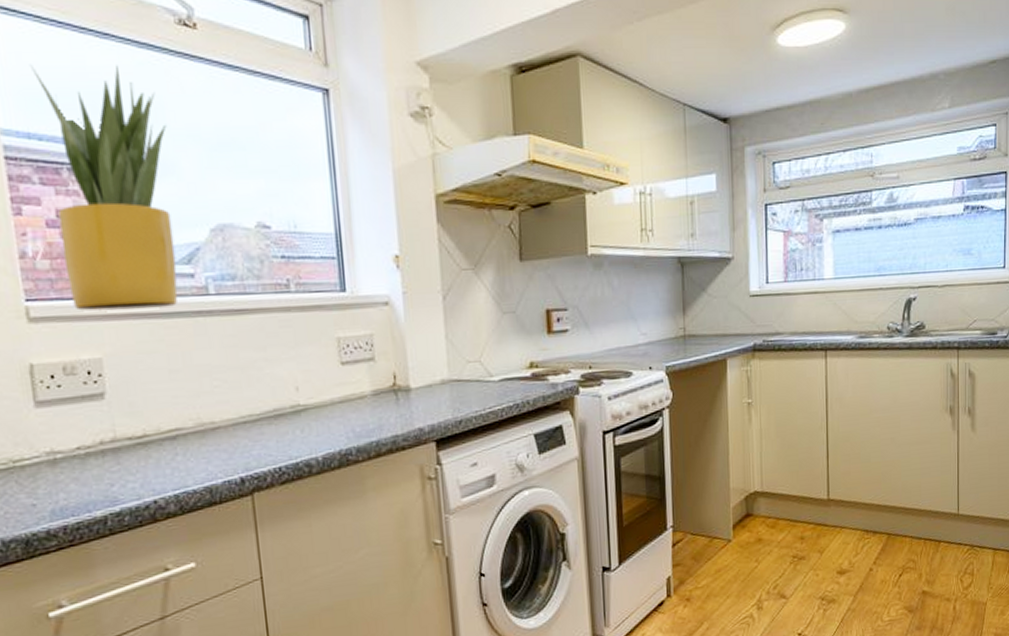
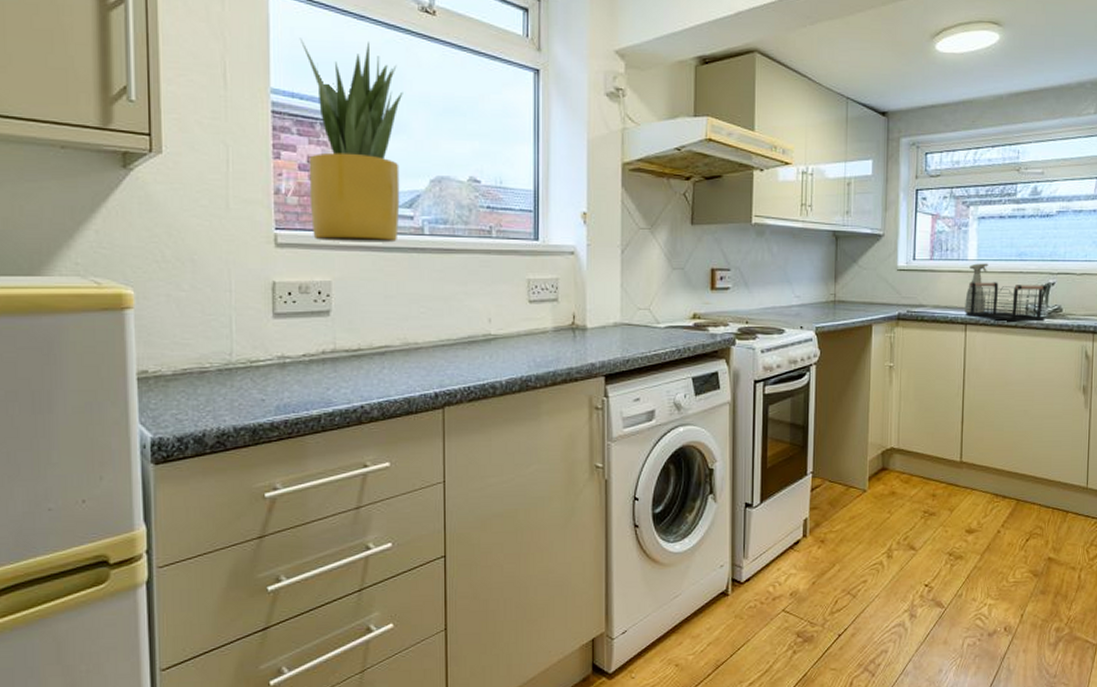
spray bottle: none [823,281,846,338] -> present [965,263,989,313]
dish rack: none [825,301,909,345] -> present [966,282,1047,322]

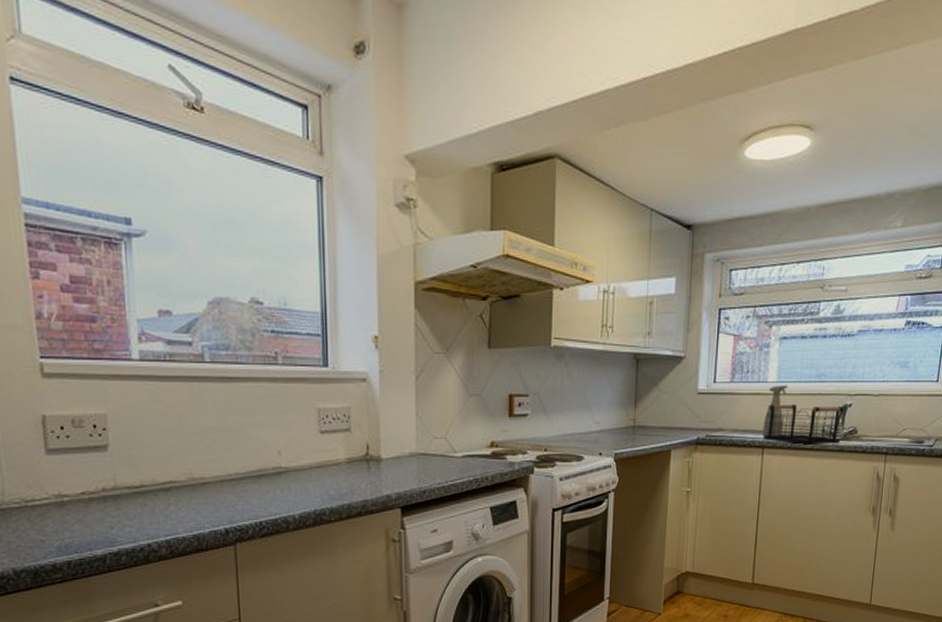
planter: present [299,38,403,243] -> none [49,138,177,371]

